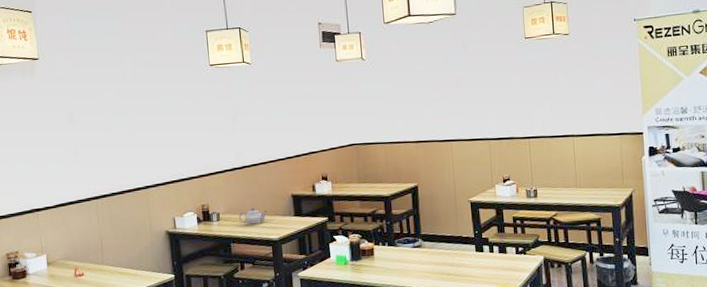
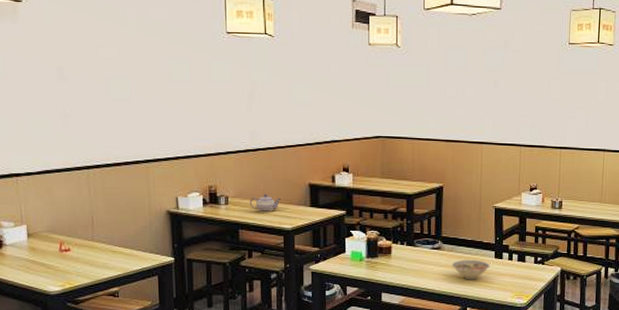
soup bowl: none [433,255,473,276] -> present [451,260,491,280]

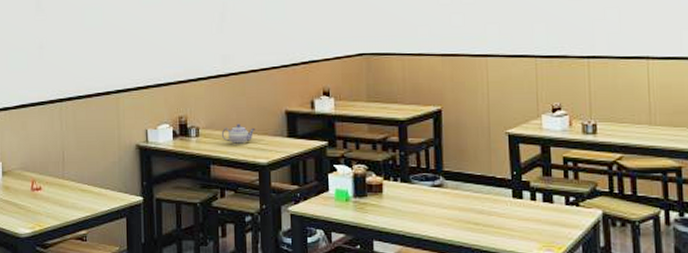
soup bowl: present [451,260,491,280] -> none [457,200,508,226]

